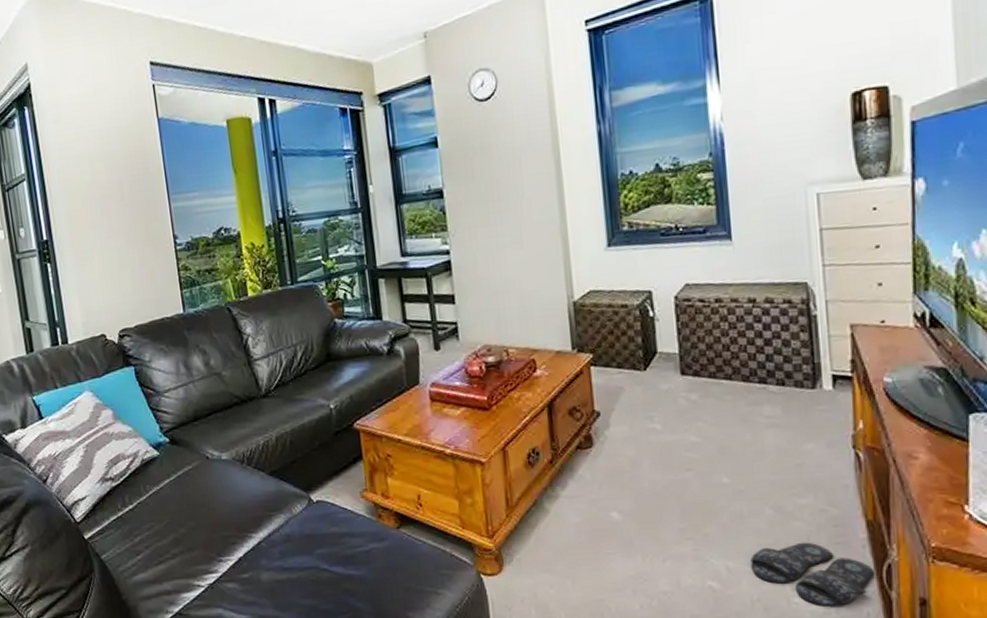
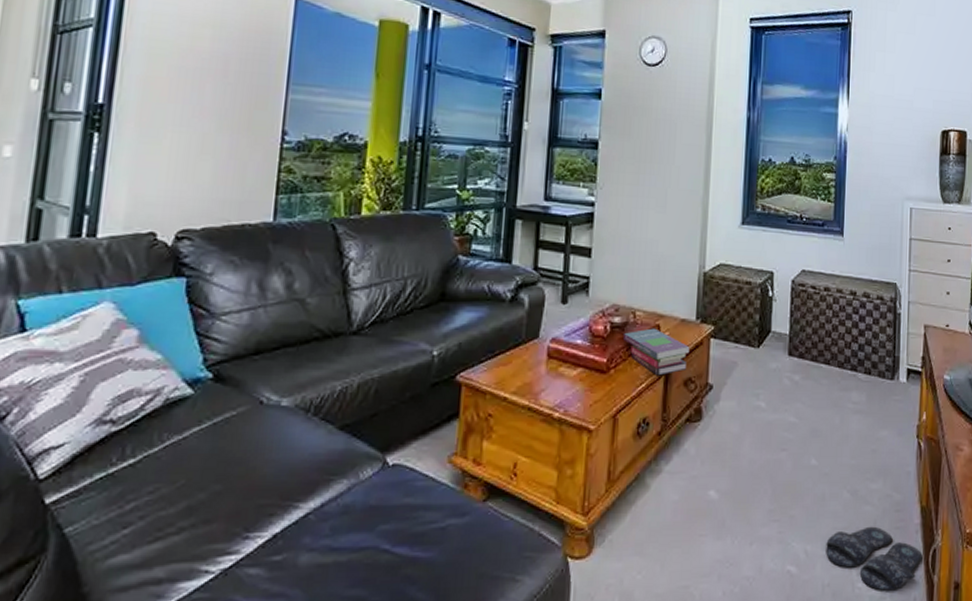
books: none [499,363,570,408] -> present [622,328,690,376]

